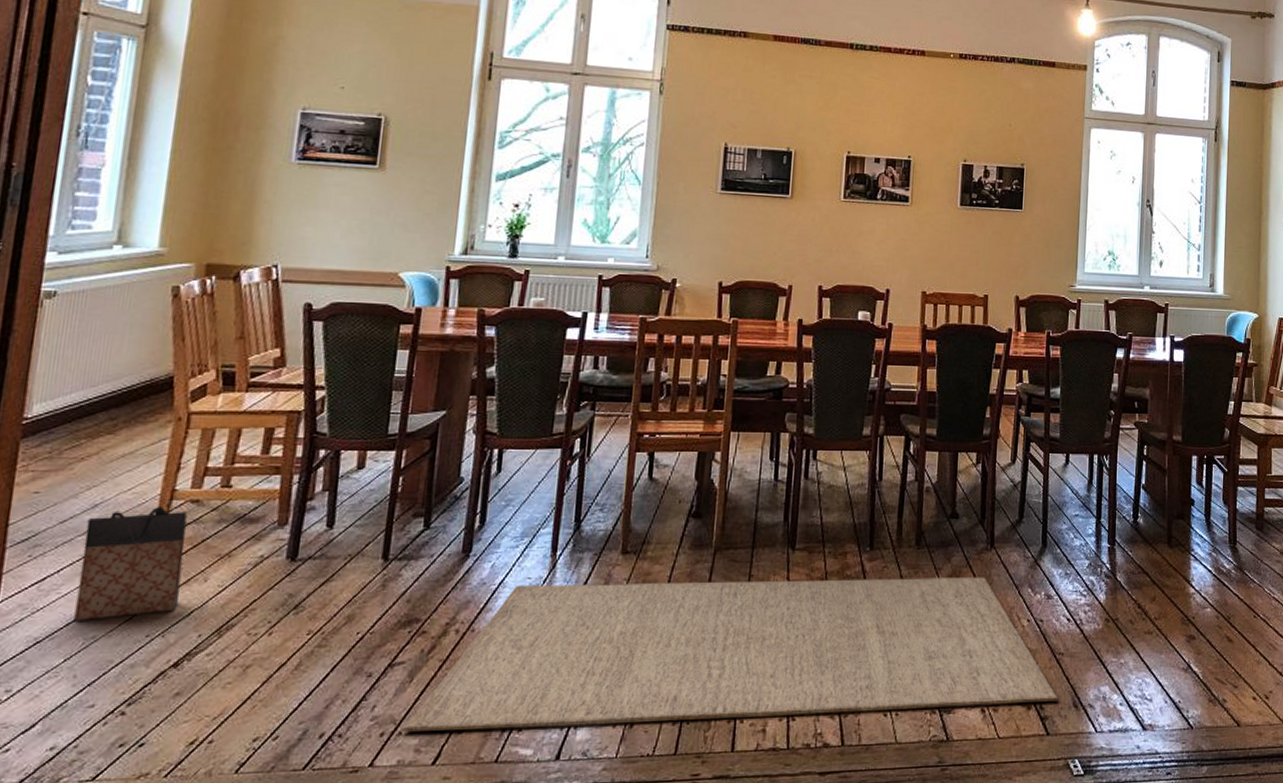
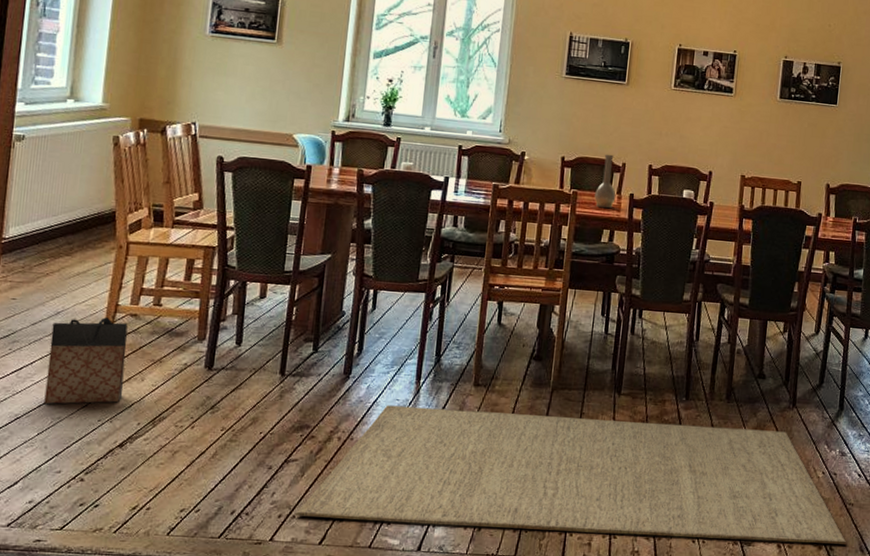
vase: none [758,276,783,336] -> present [594,154,616,208]

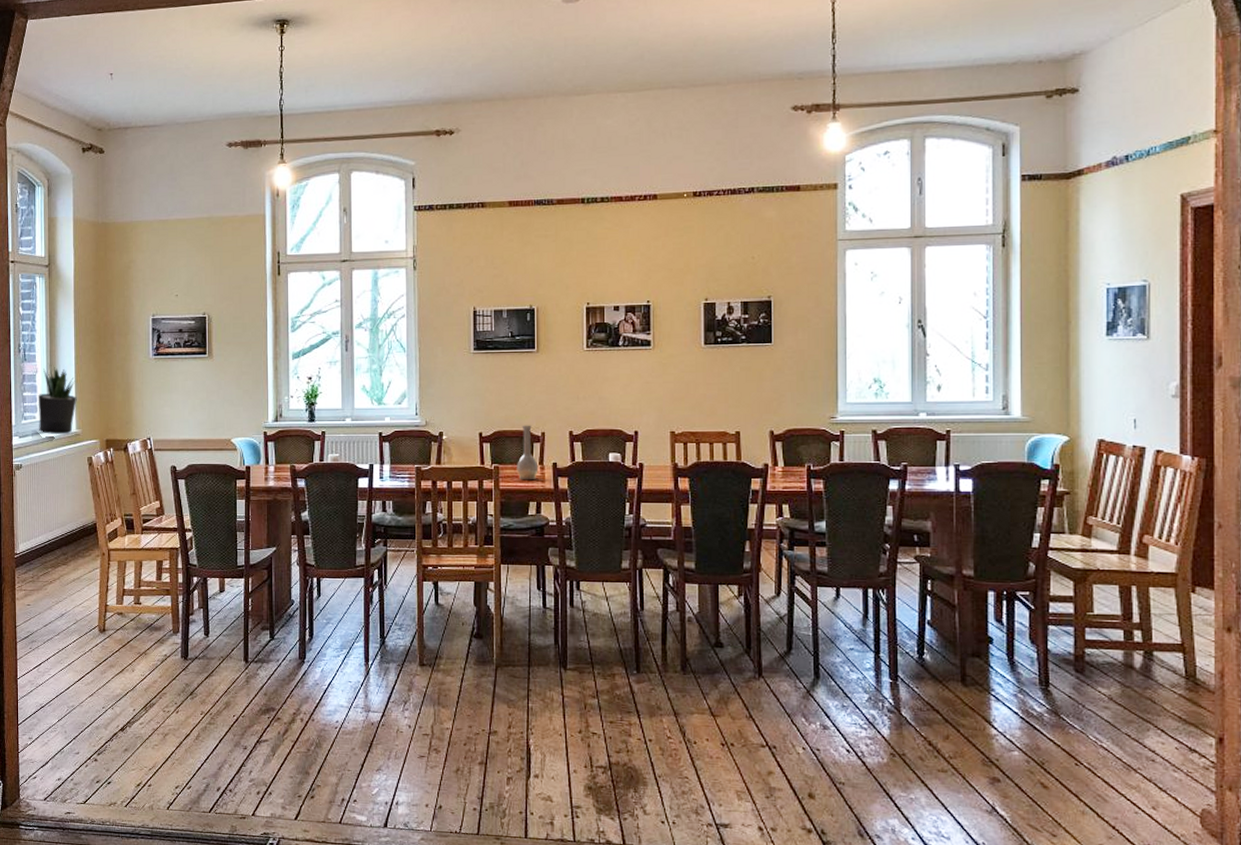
bag: present [44,317,128,405] -> none [59,617,119,695]
planter: none [53,24,109,108] -> present [37,364,77,435]
rug: present [295,405,847,545] -> none [271,687,842,828]

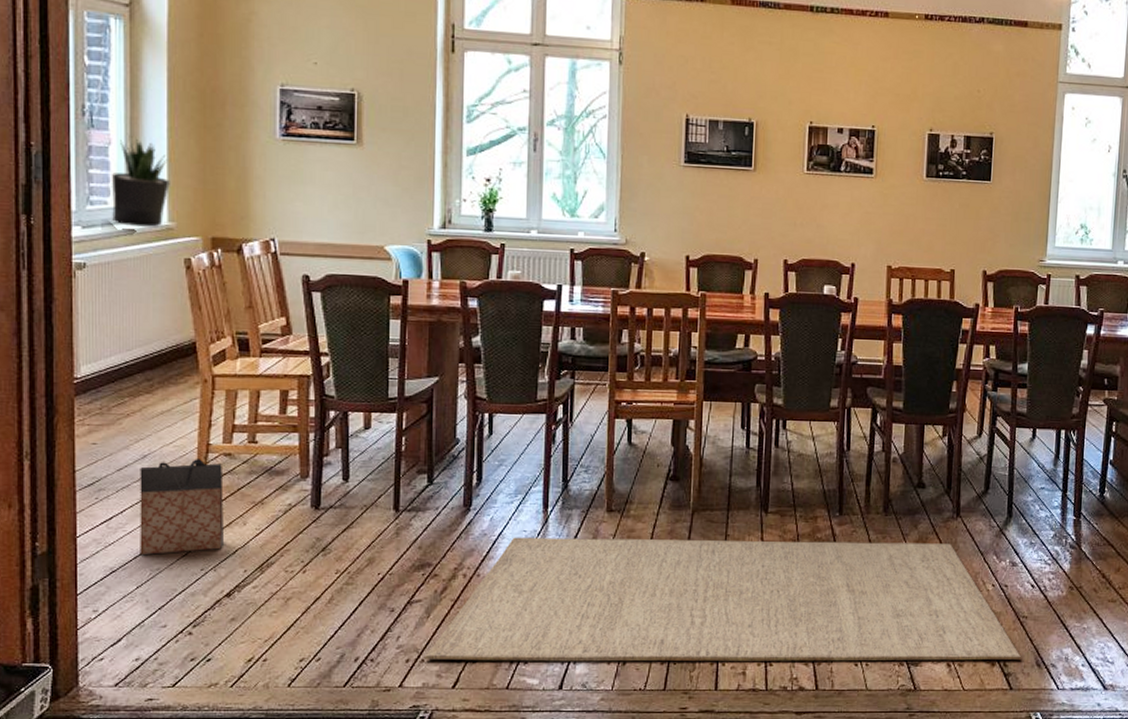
bag: none [59,617,119,695] -> present [140,459,225,556]
rug: none [271,687,842,828] -> present [423,537,1022,662]
vase: present [517,425,539,479] -> none [725,250,749,310]

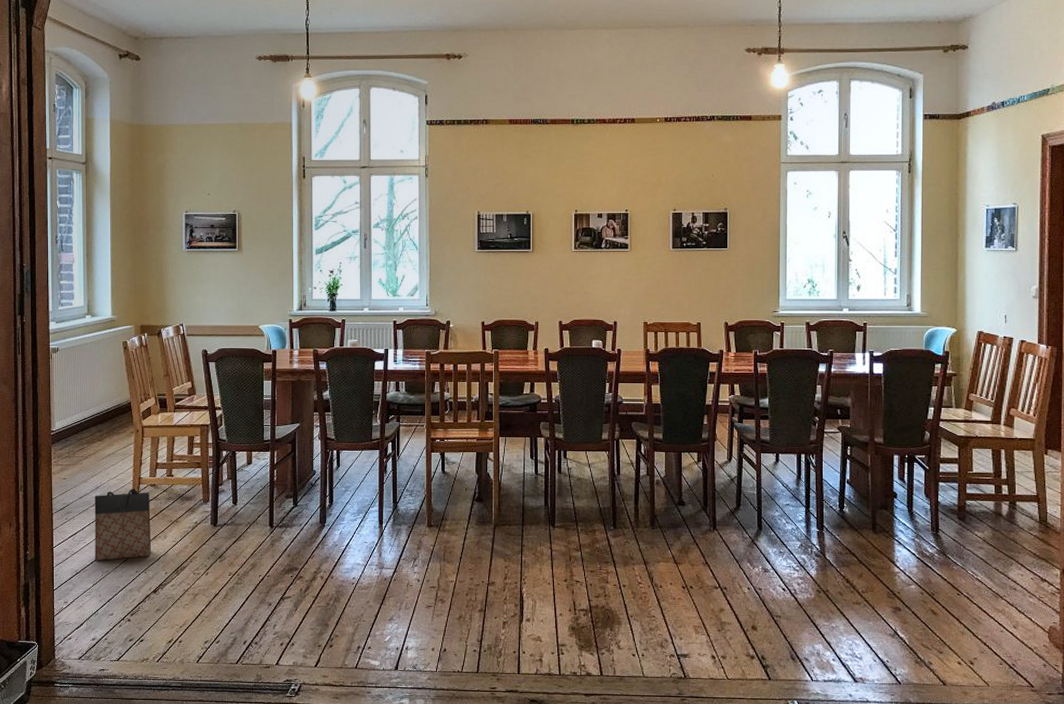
planter: present [111,134,170,228] -> none [74,254,113,321]
rug: present [423,537,1022,662] -> none [293,547,778,654]

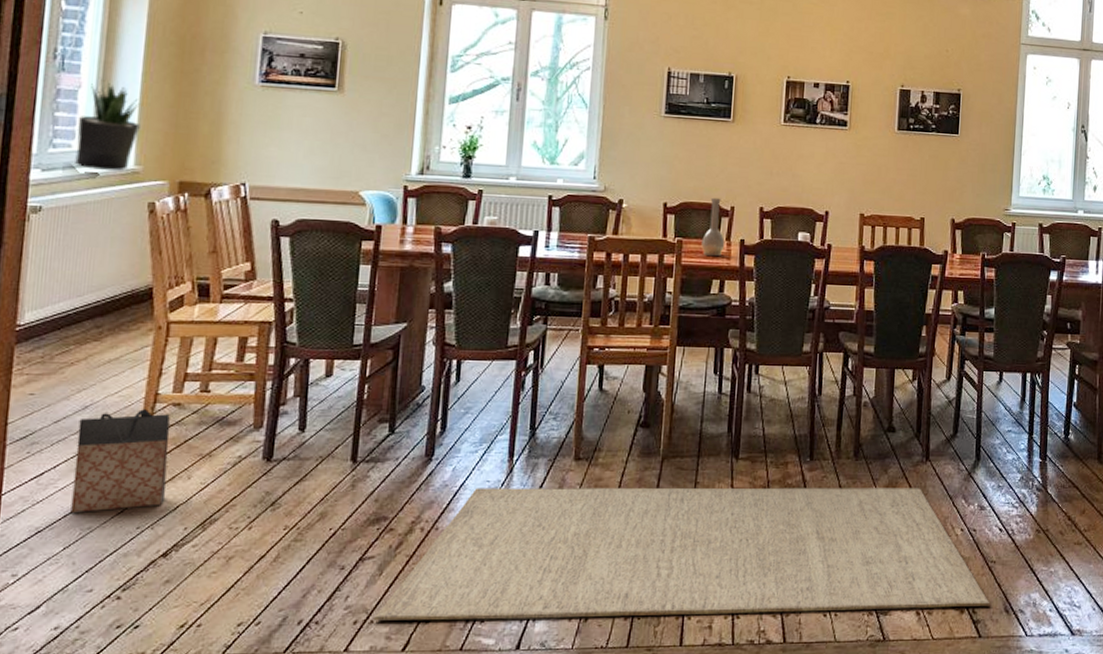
planter: none [74,254,113,321] -> present [75,78,141,172]
rug: none [293,547,778,654] -> present [373,487,991,621]
vase: none [514,315,533,363] -> present [701,197,725,256]

